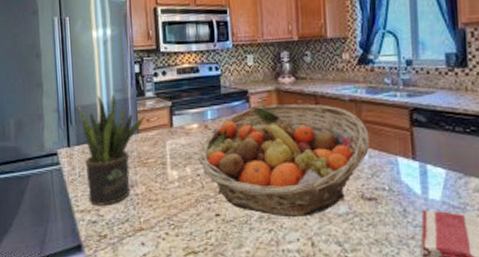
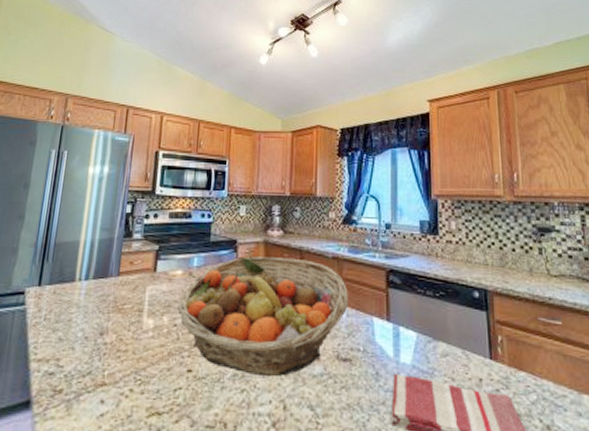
potted plant: present [78,93,146,206] -> none [50,231,130,355]

